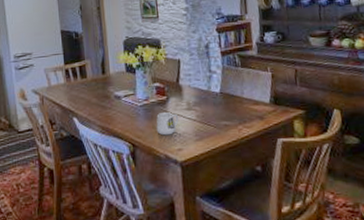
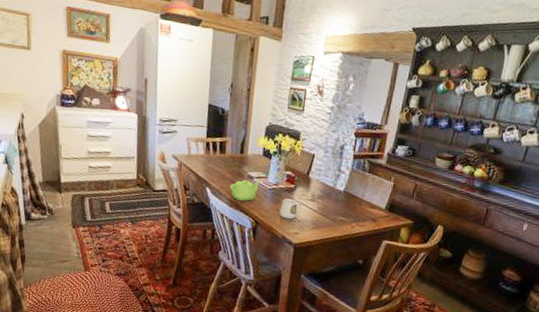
teapot: none [97,98,130,126] -> present [229,179,261,202]

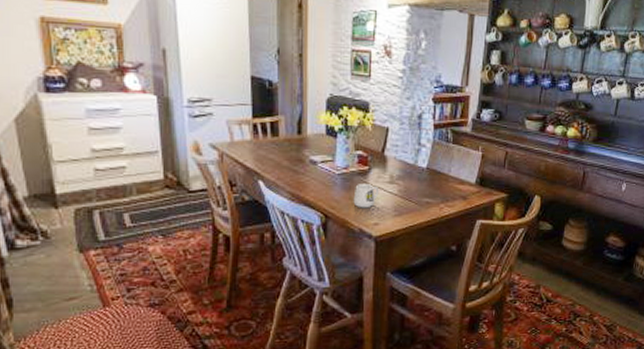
teapot: present [229,179,261,202] -> none [288,164,327,193]

